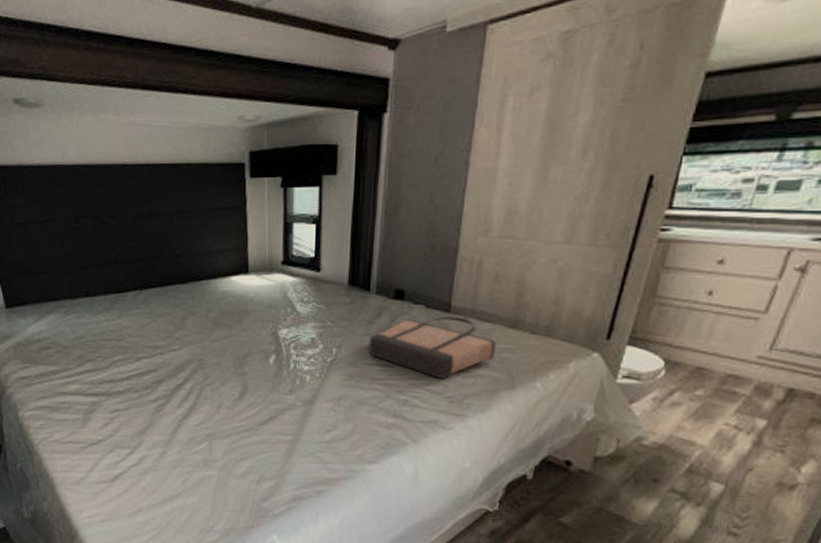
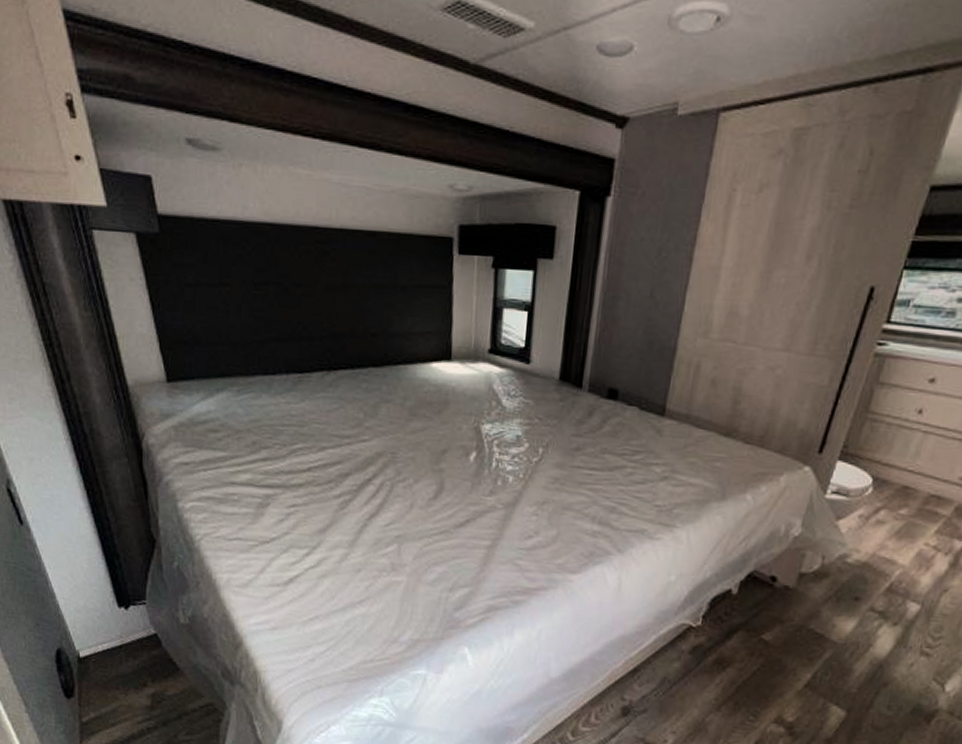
shopping bag: present [368,316,496,379] -> none [577,419,709,486]

